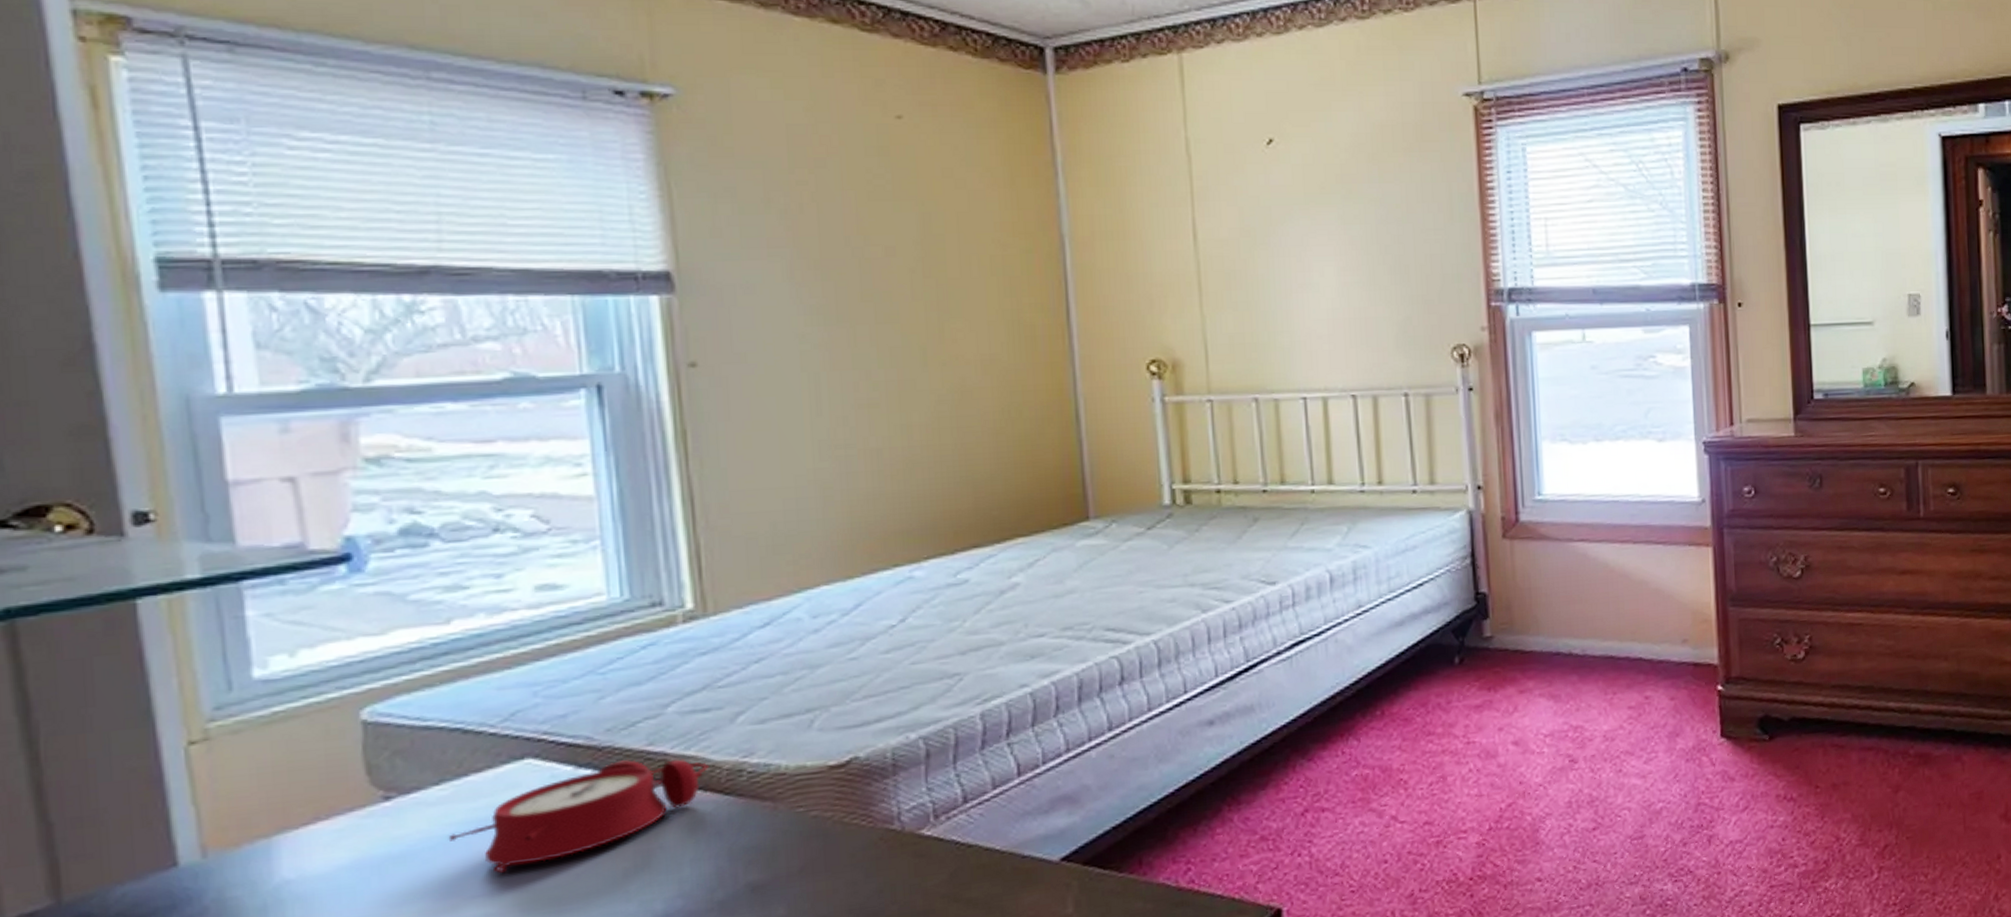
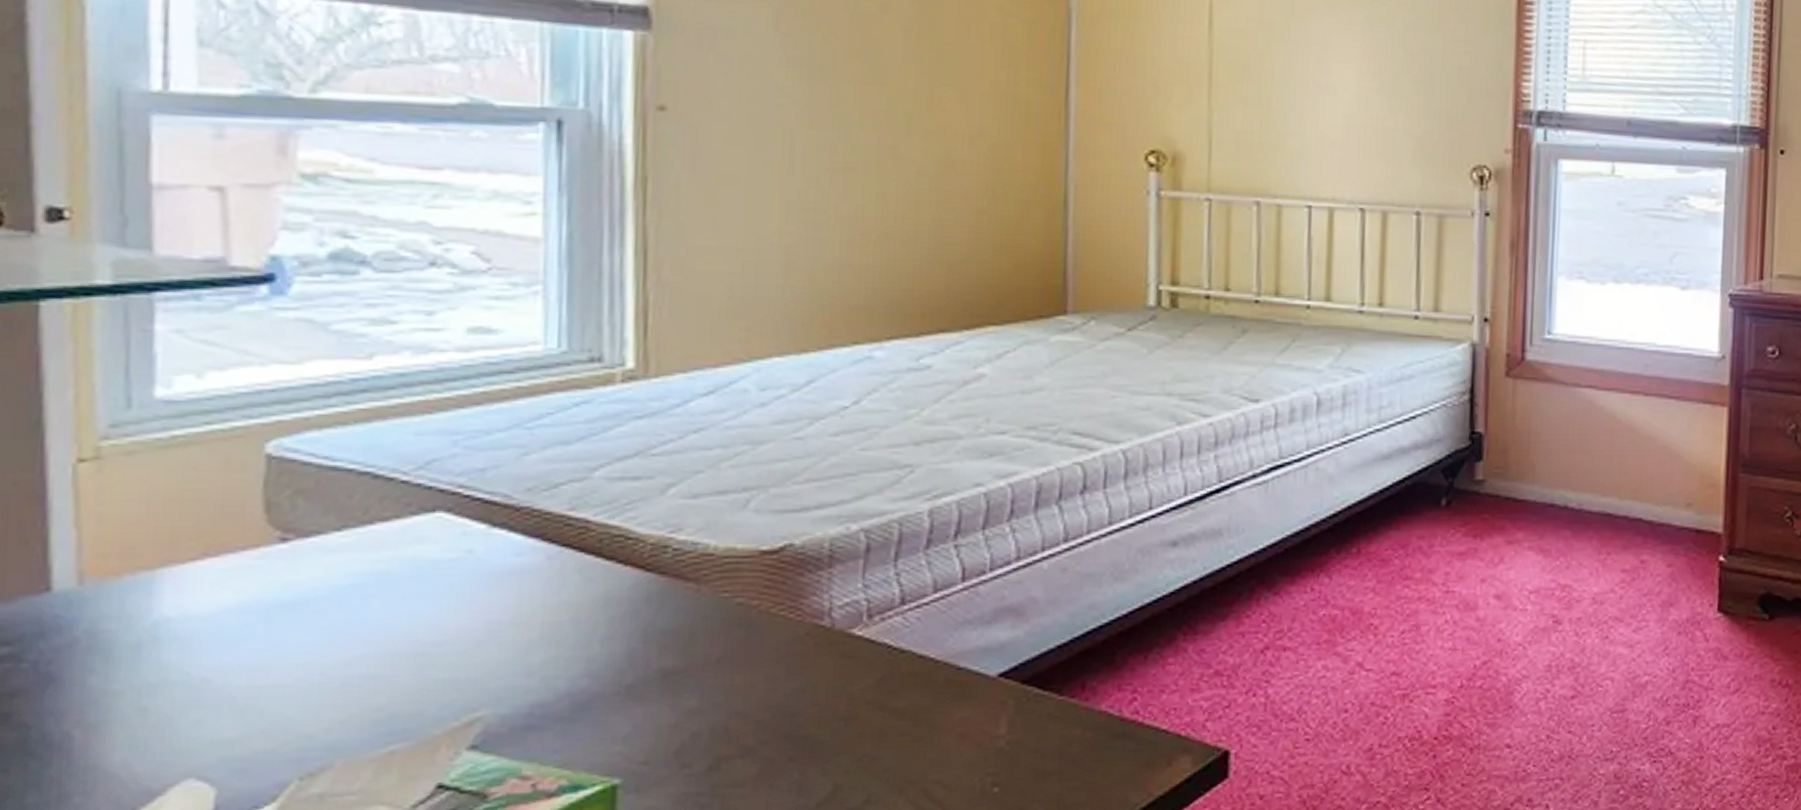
alarm clock: present [448,758,709,873] -> none [344,524,632,632]

